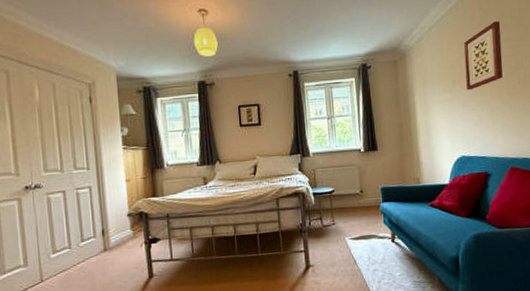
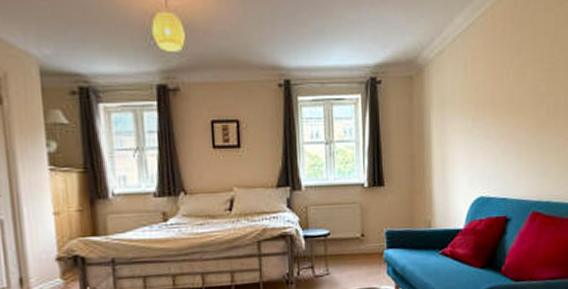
wall art: present [464,21,503,91] -> none [490,37,533,119]

